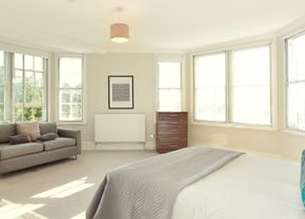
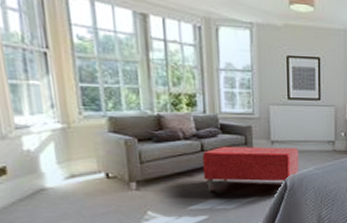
bench: none [43,147,117,183] -> present [202,146,299,191]

